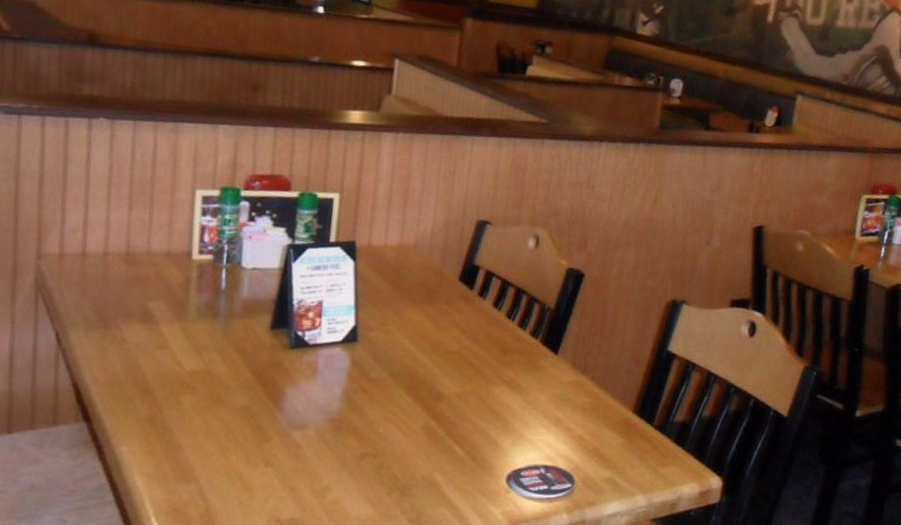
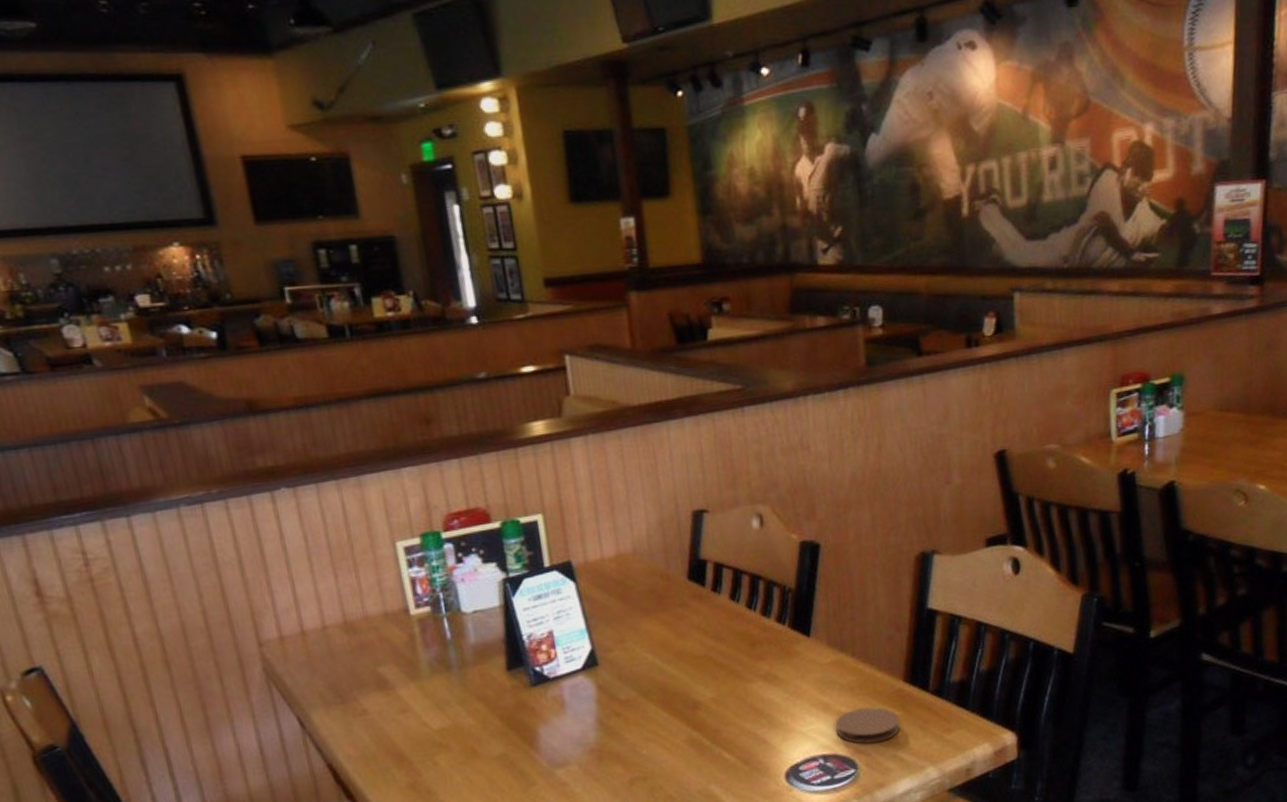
coaster: none [561,429,622,463] -> present [835,707,901,744]

